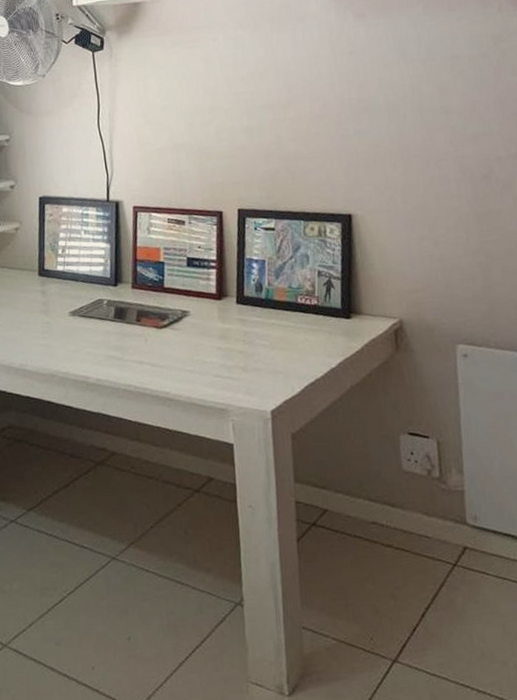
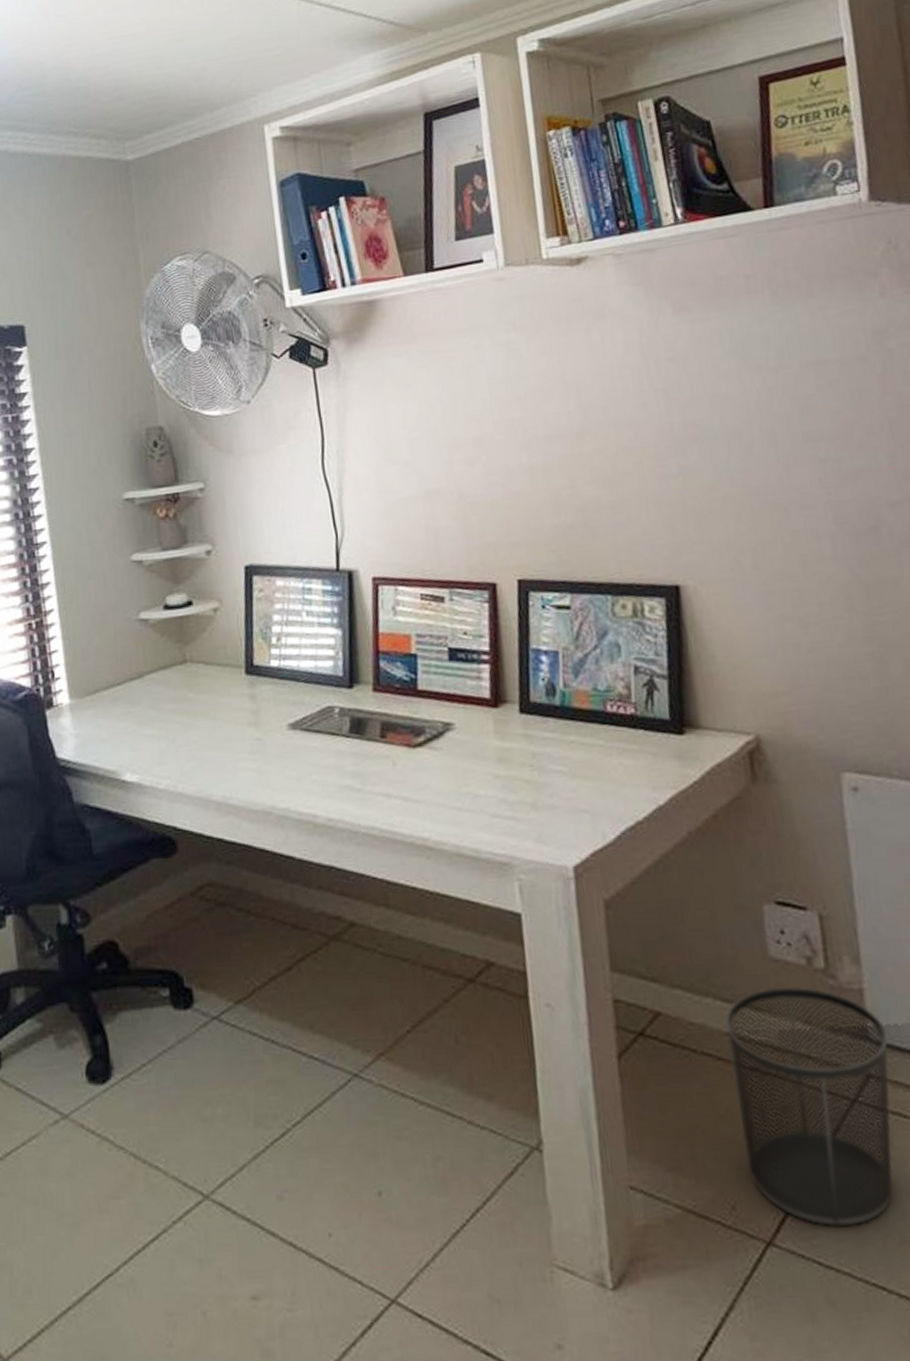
waste bin: none [371,490,479,648] -> present [725,986,893,1227]

